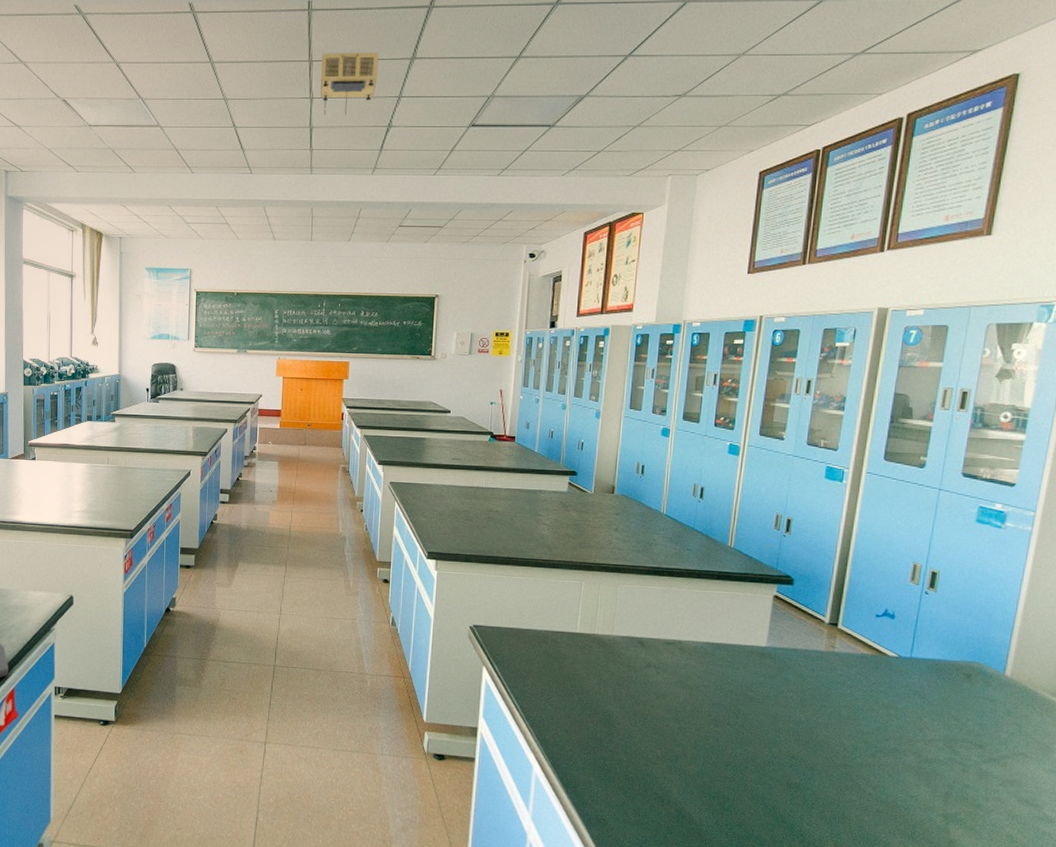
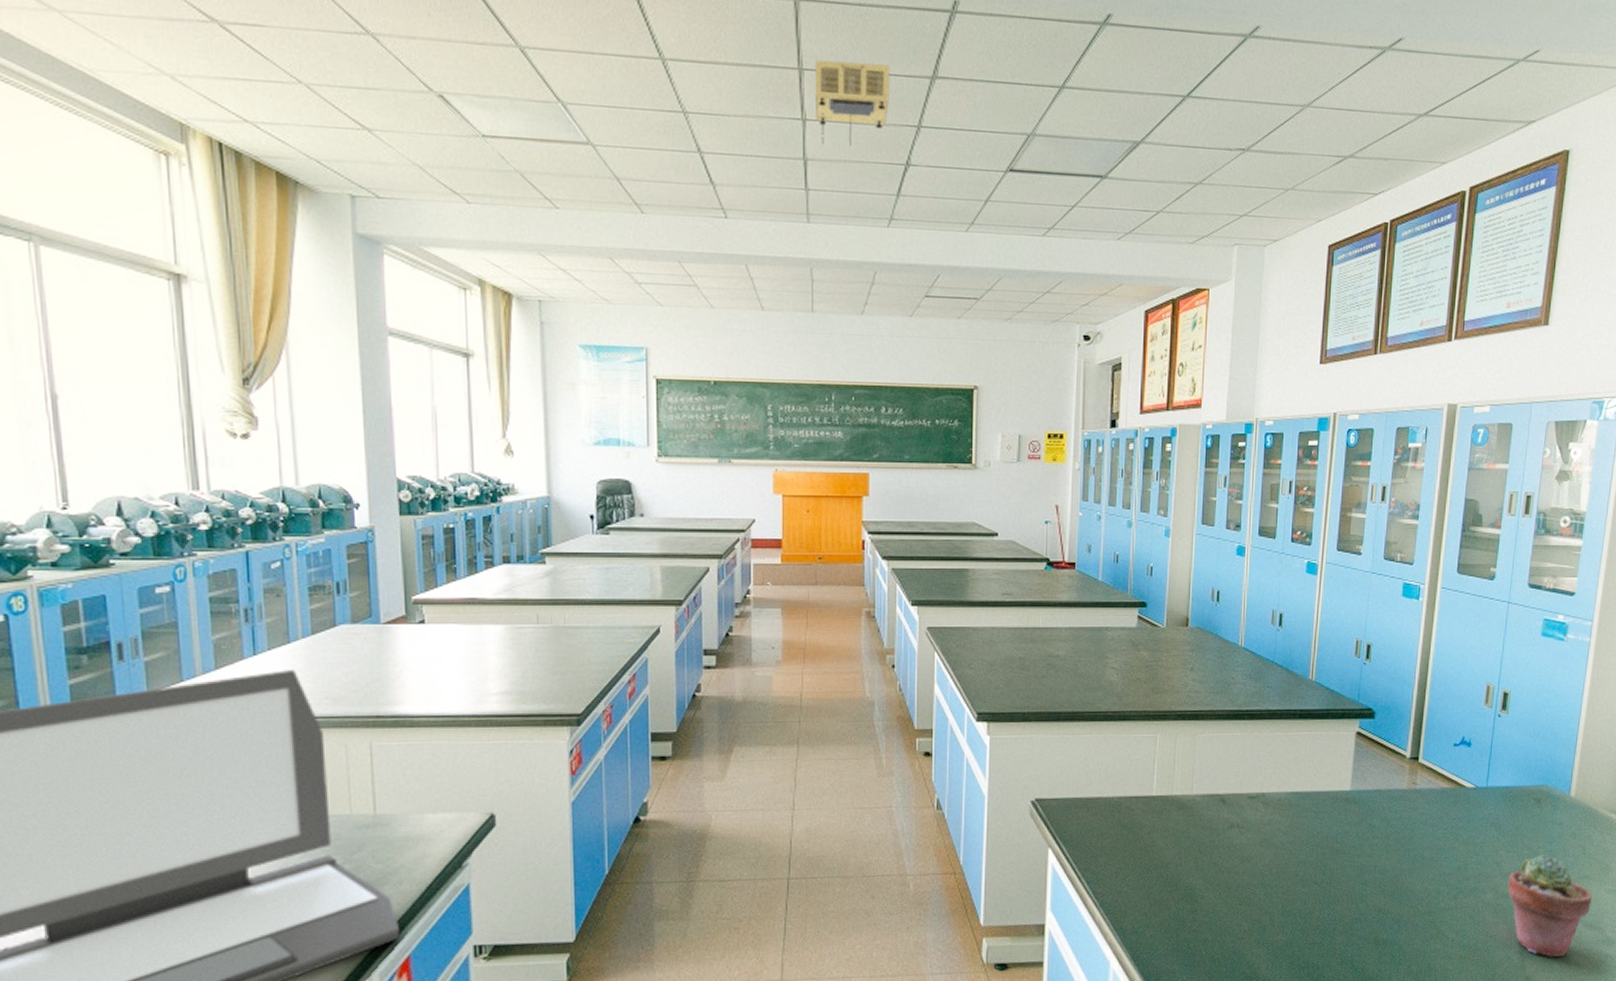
potted succulent: none [931,727,1029,827] -> present [1507,854,1593,958]

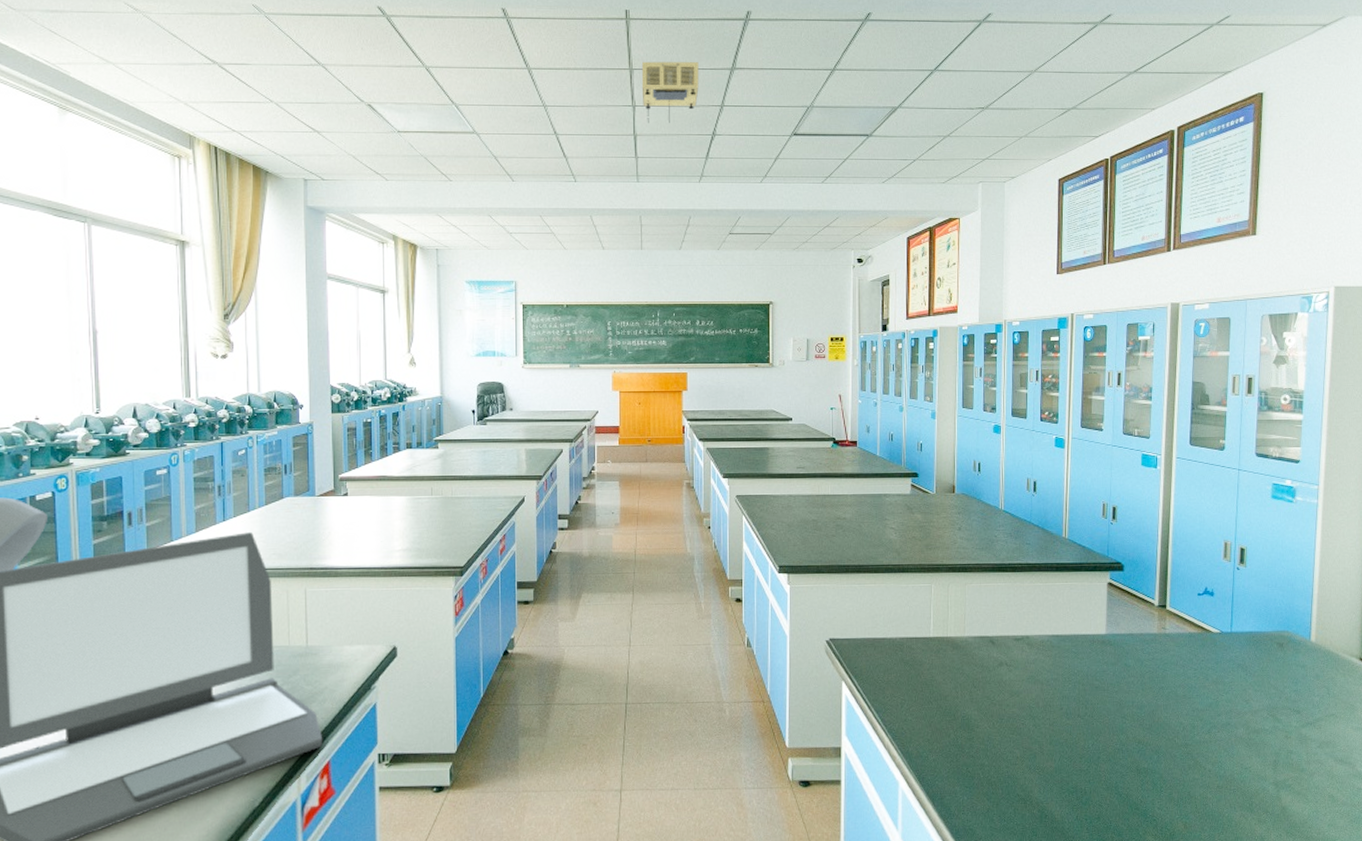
potted succulent: present [1507,854,1593,958] -> none [1257,694,1341,790]

